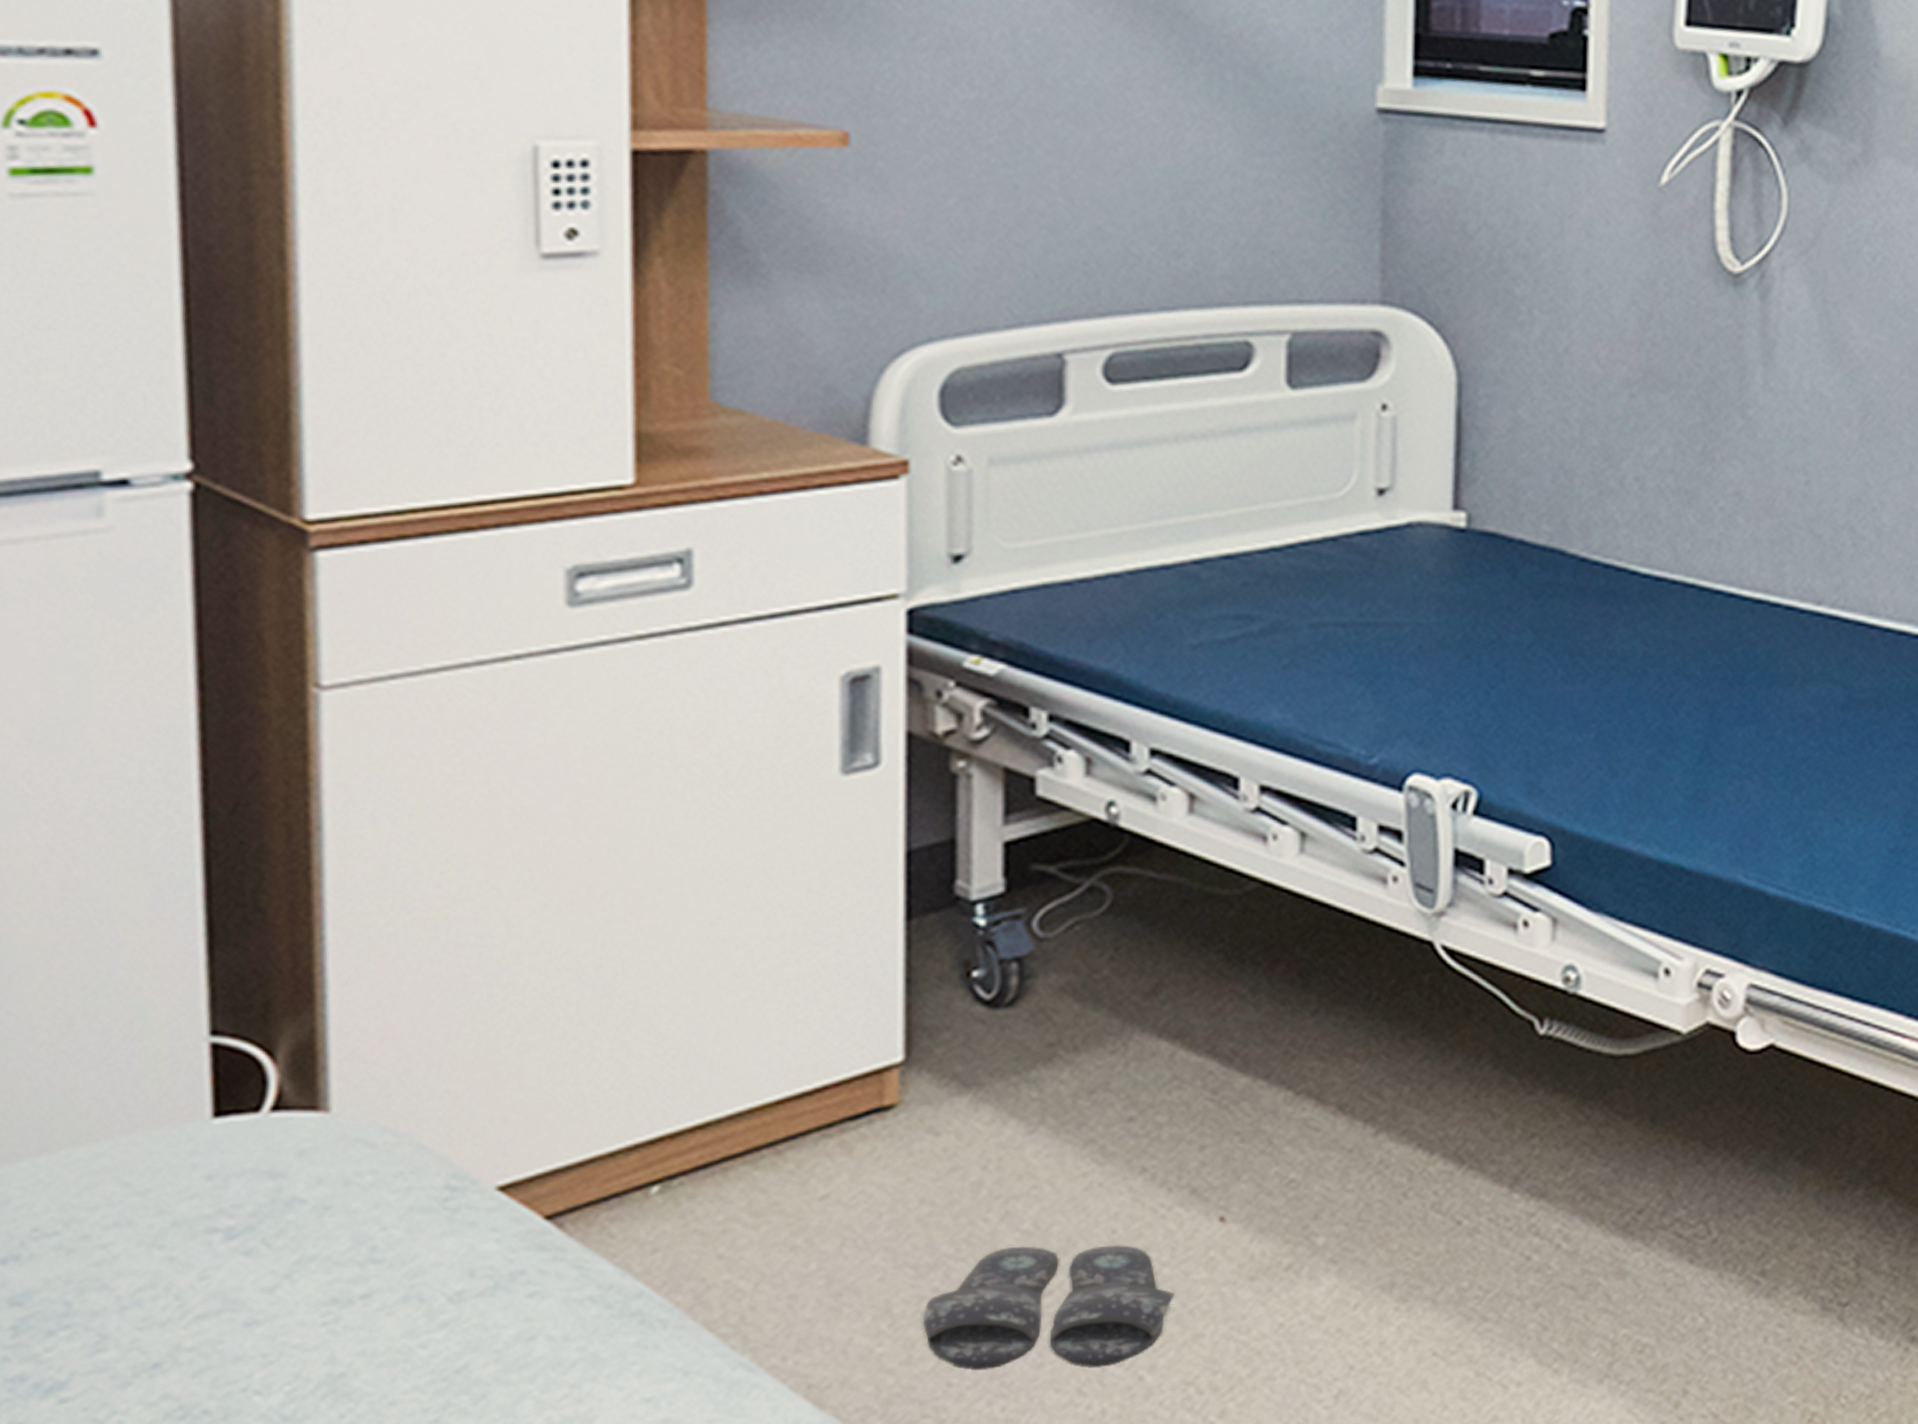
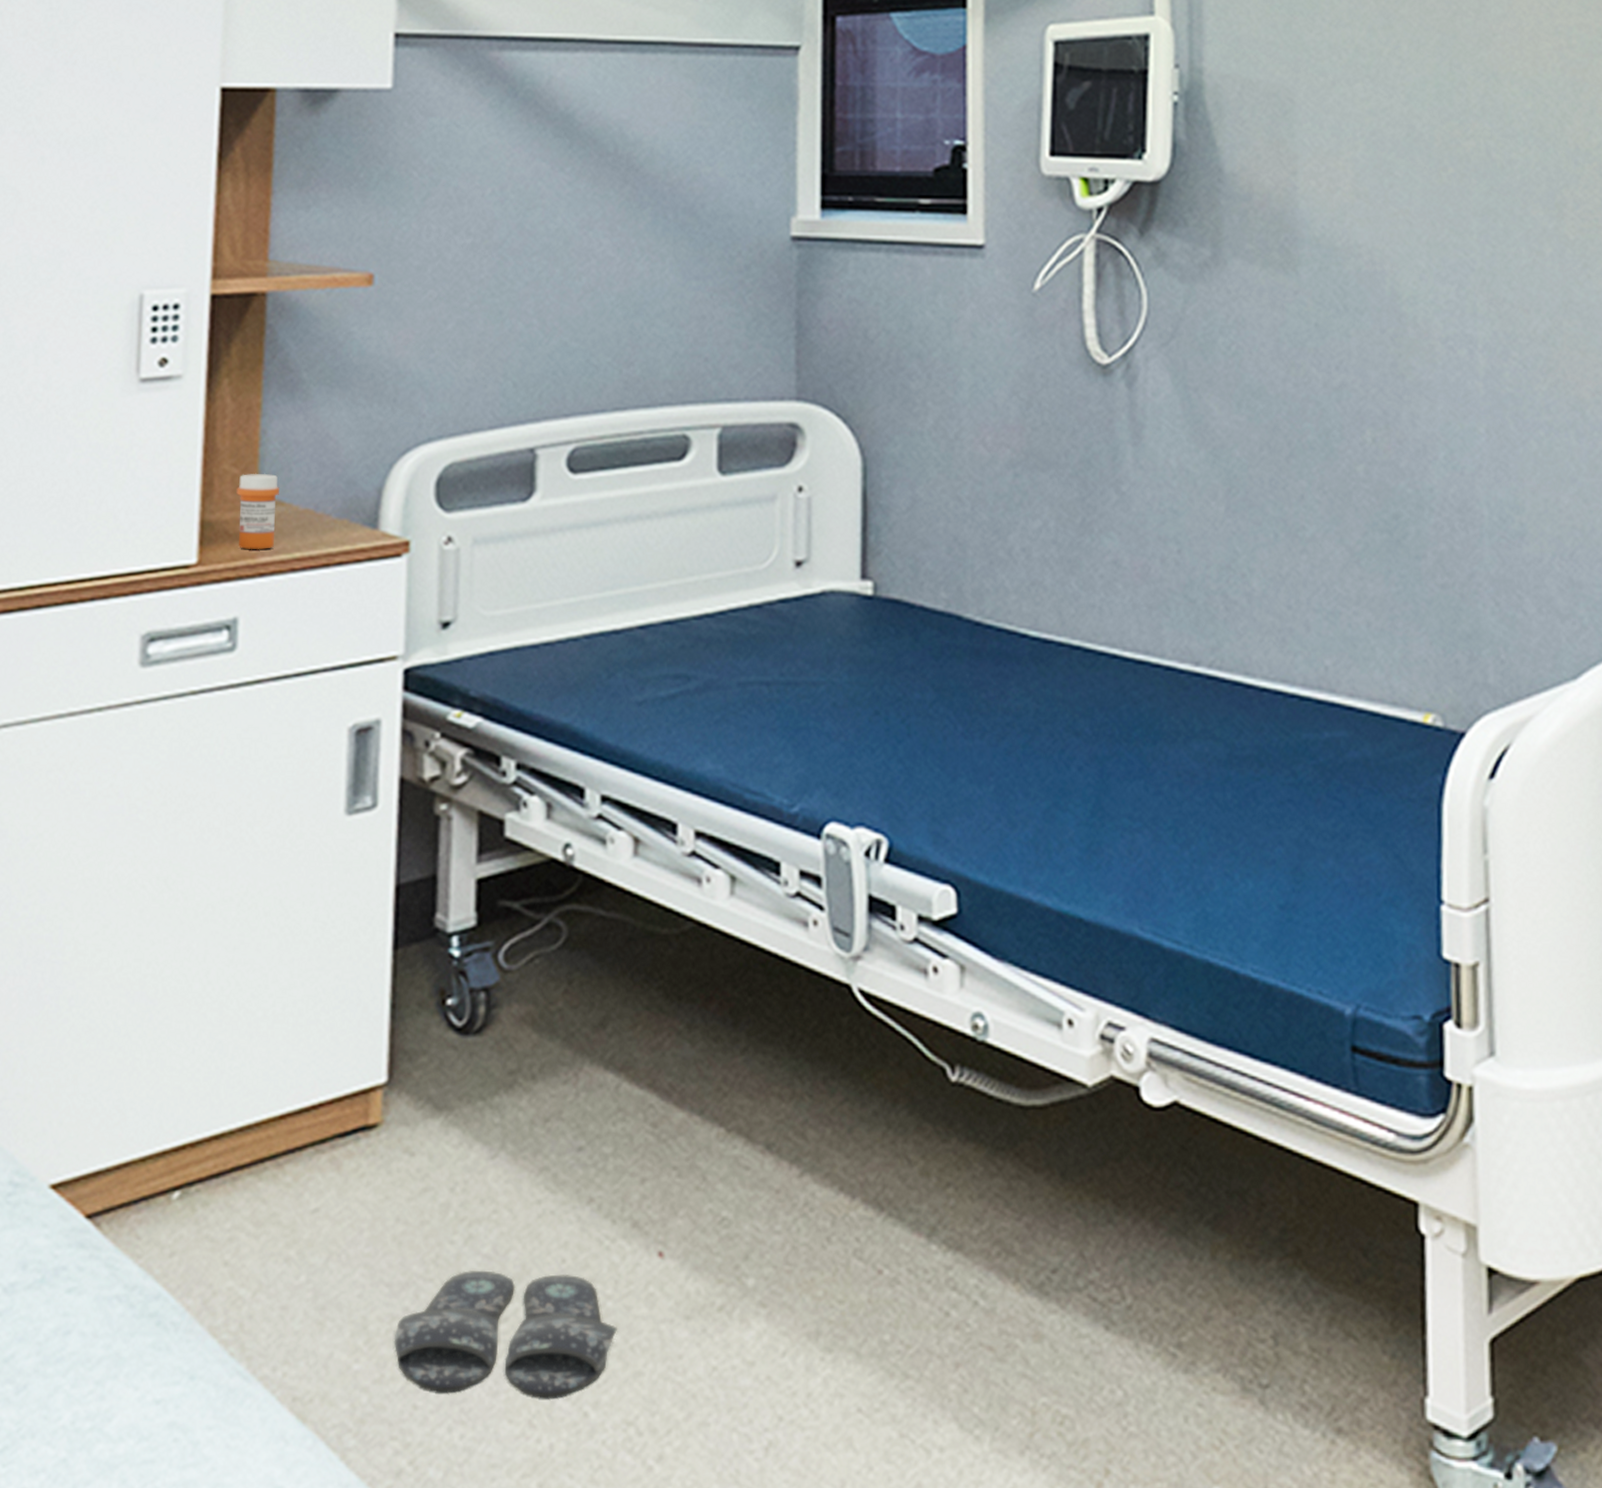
medicine bottle: none [681,375,738,469] -> present [236,473,279,550]

